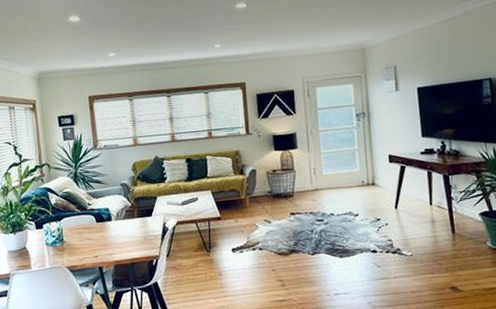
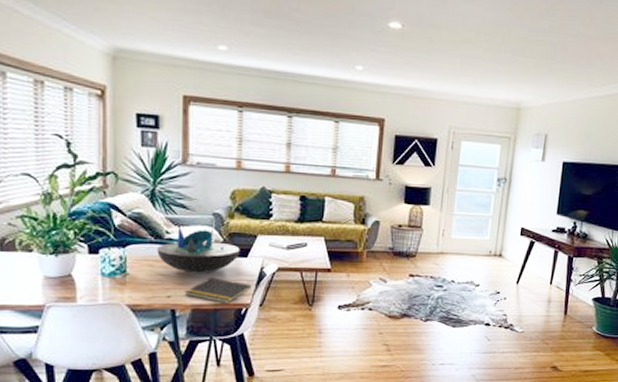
decorative bowl: none [83,196,145,235] -> present [157,226,240,273]
notepad: none [107,236,159,257] -> present [184,277,252,303]

